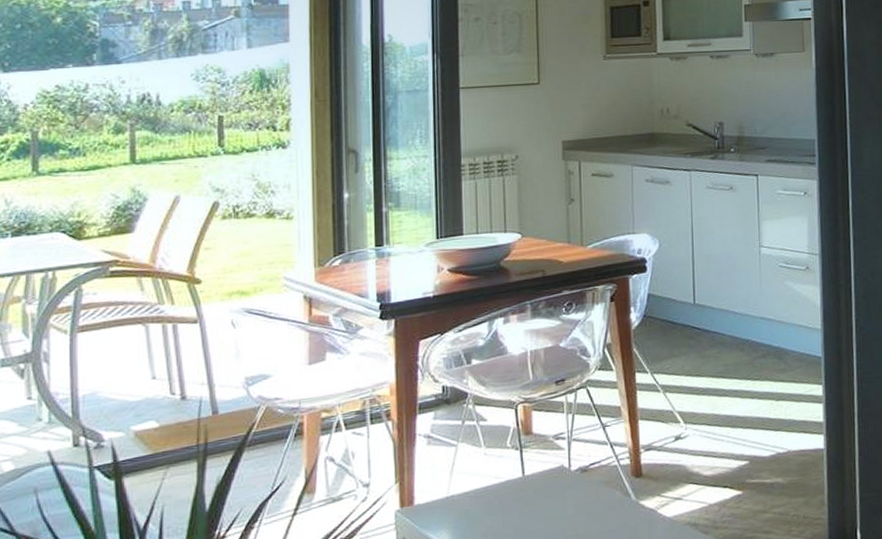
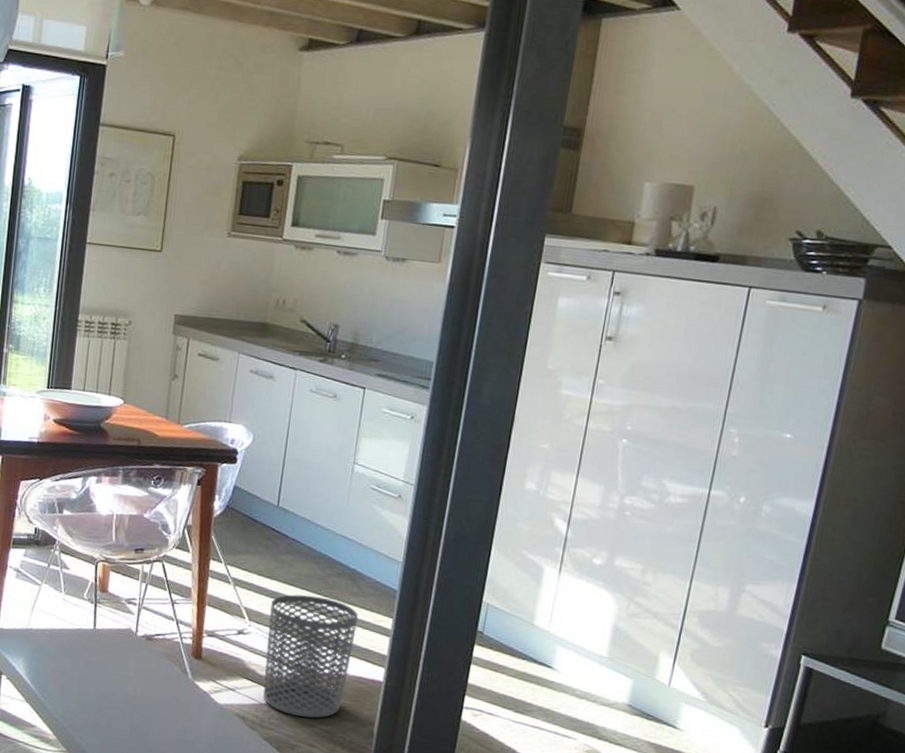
waste bin: none [703,381,790,508] -> present [263,594,358,718]

